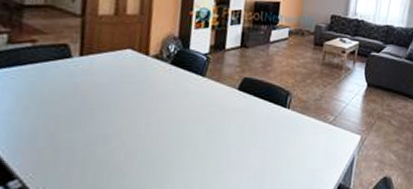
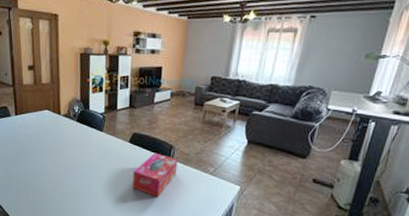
tissue box: none [239,101,295,158] -> present [132,152,178,198]

